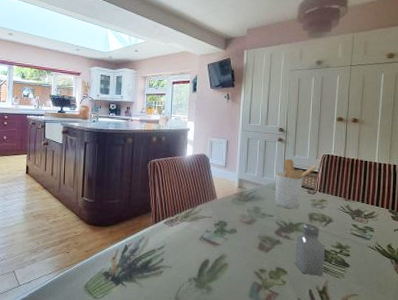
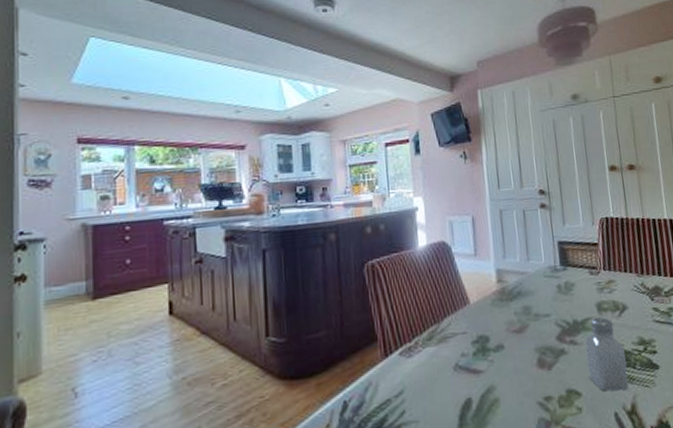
utensil holder: present [275,158,317,209] -> none [543,230,595,301]

